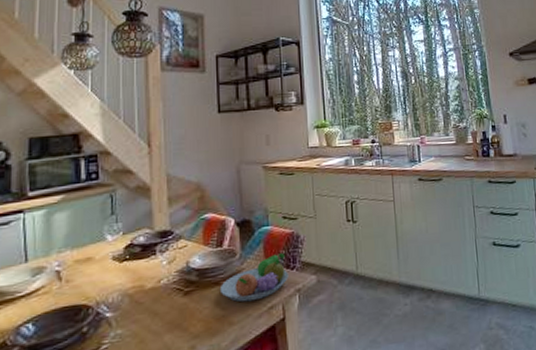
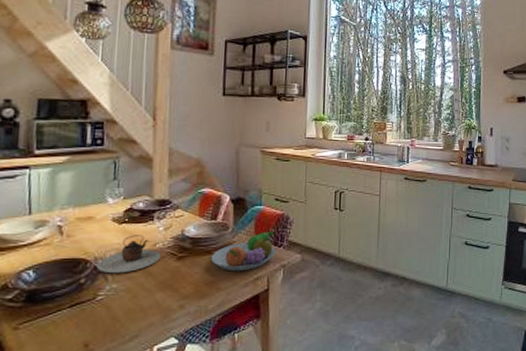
teapot: none [98,271,167,318] -> present [96,235,162,274]

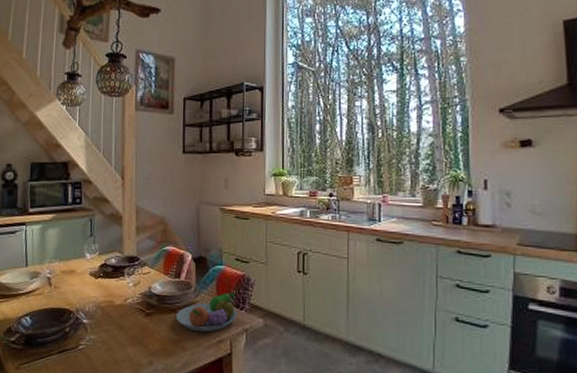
teapot: present [96,235,162,274] -> none [78,289,132,325]

